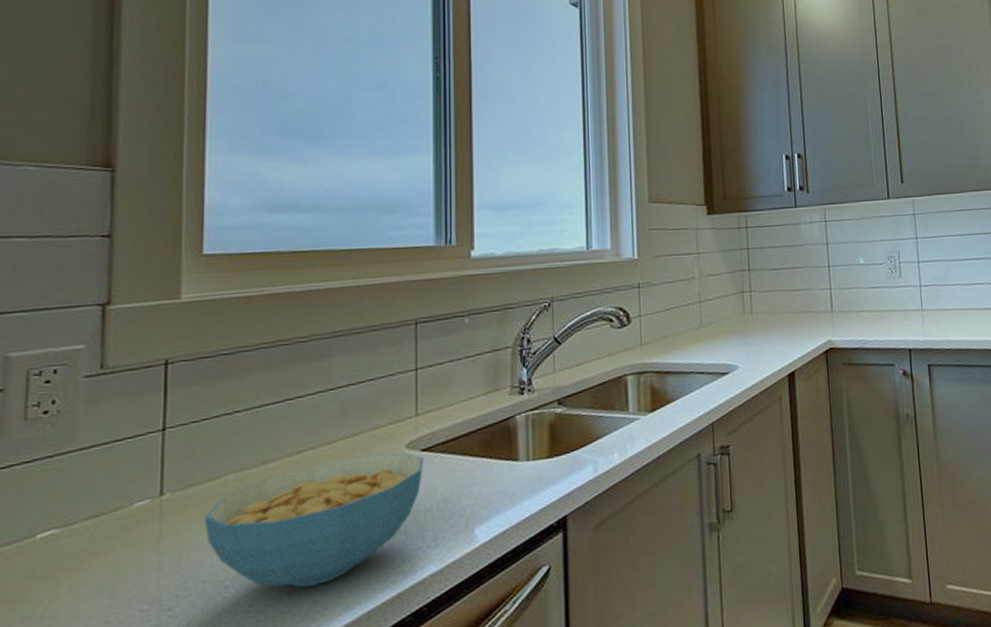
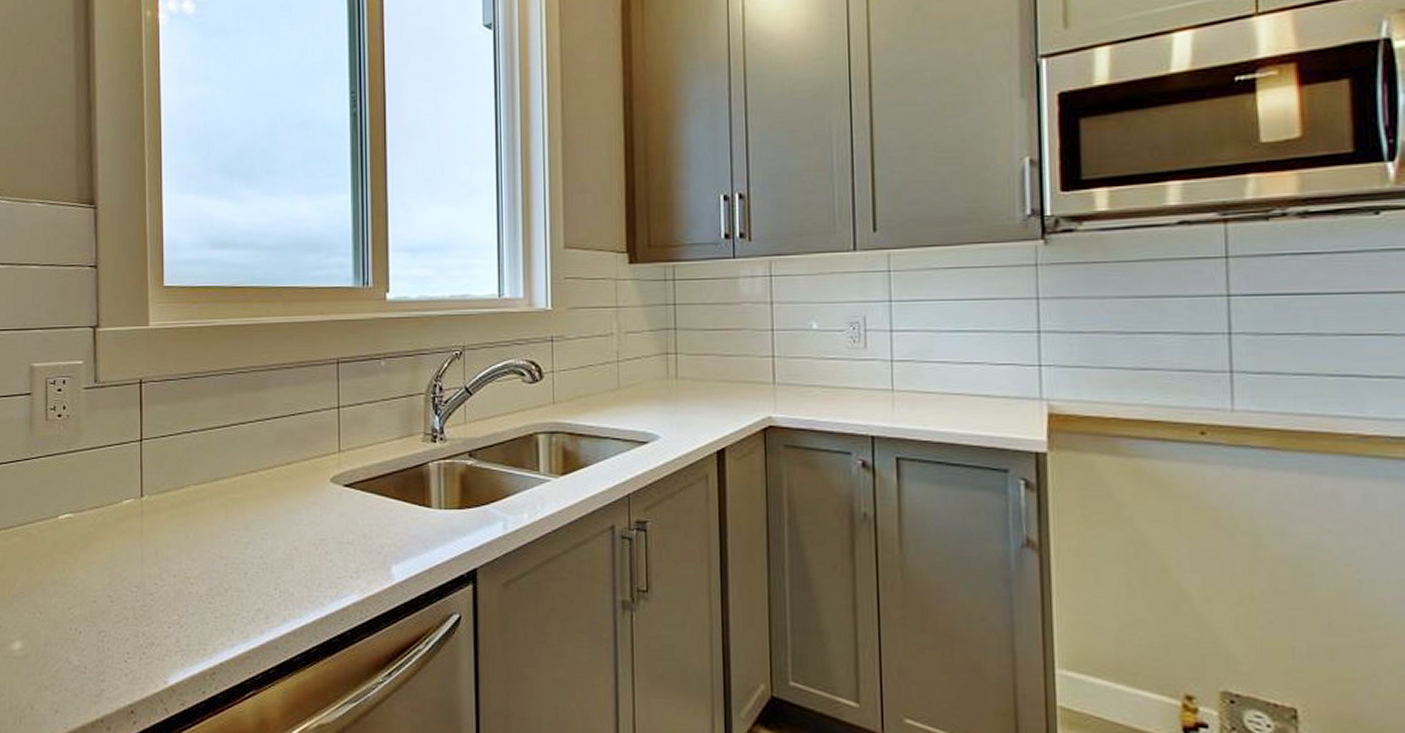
cereal bowl: present [204,452,424,588] -> none [173,484,347,595]

